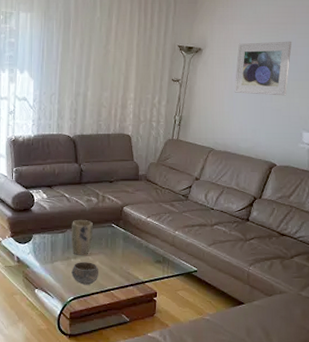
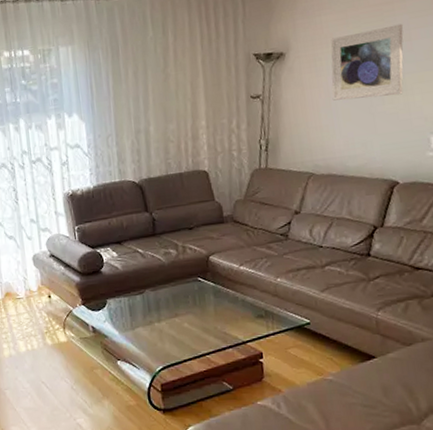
plant pot: present [71,220,93,255] -> none [150,276,177,318]
bowl: present [71,262,99,285] -> none [156,324,190,351]

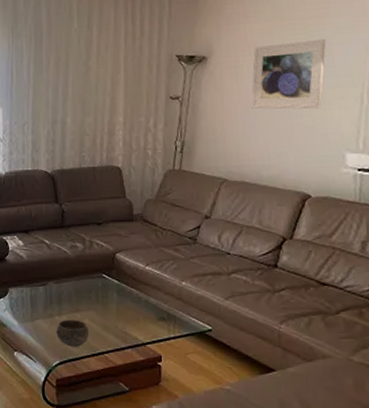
bowl: none [156,324,190,351] -> present [56,320,90,347]

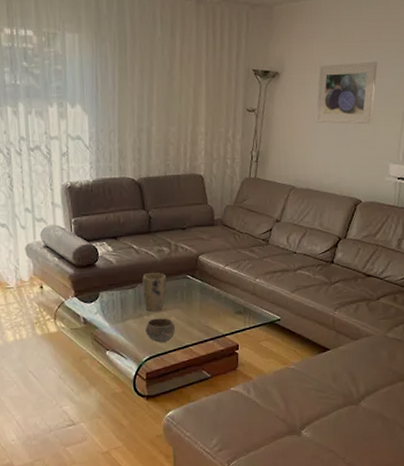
plant pot: none [53,270,80,312] -> present [142,273,167,311]

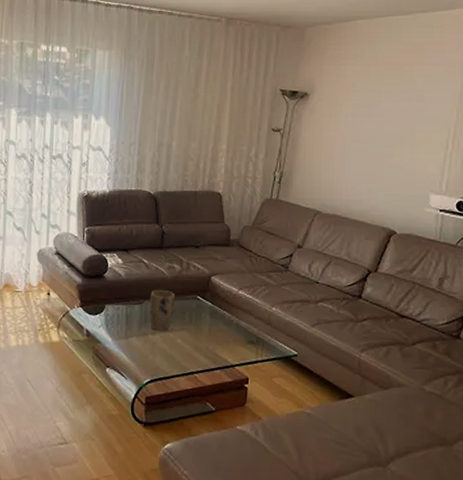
bowl: present [145,318,176,343] -> none [149,338,181,366]
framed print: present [315,61,378,125] -> none [346,85,419,151]

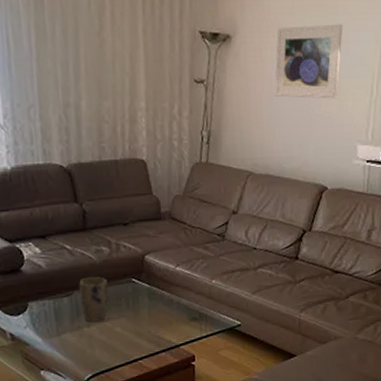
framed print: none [346,85,419,151] -> present [274,24,344,99]

